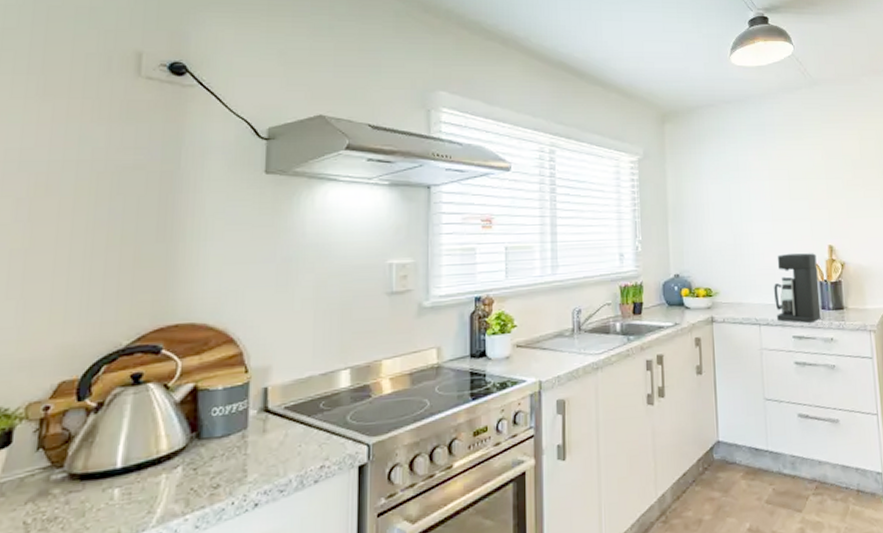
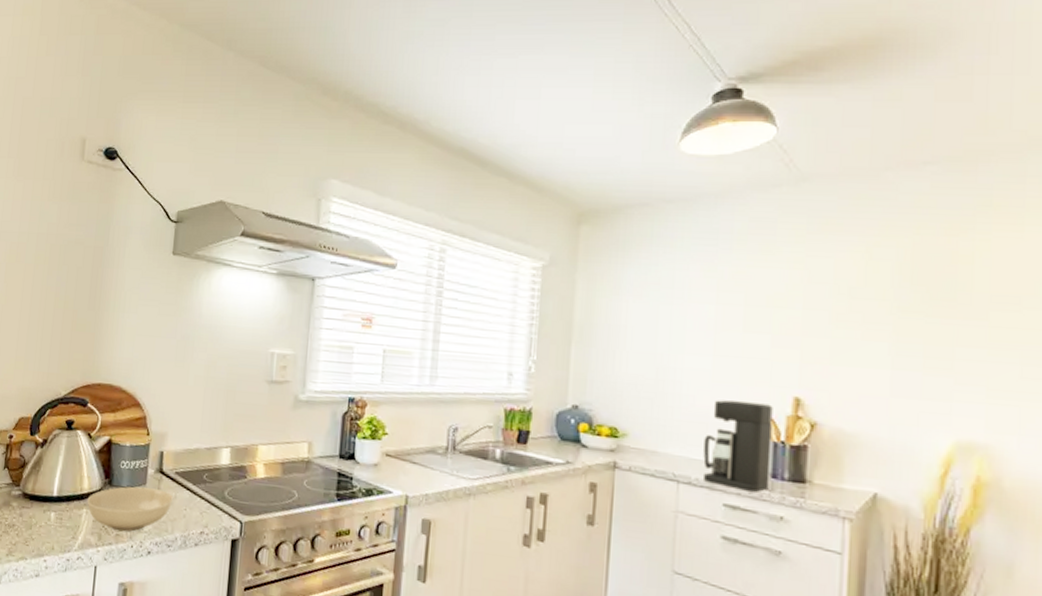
bowl: none [166,430,285,490] -> present [87,486,174,532]

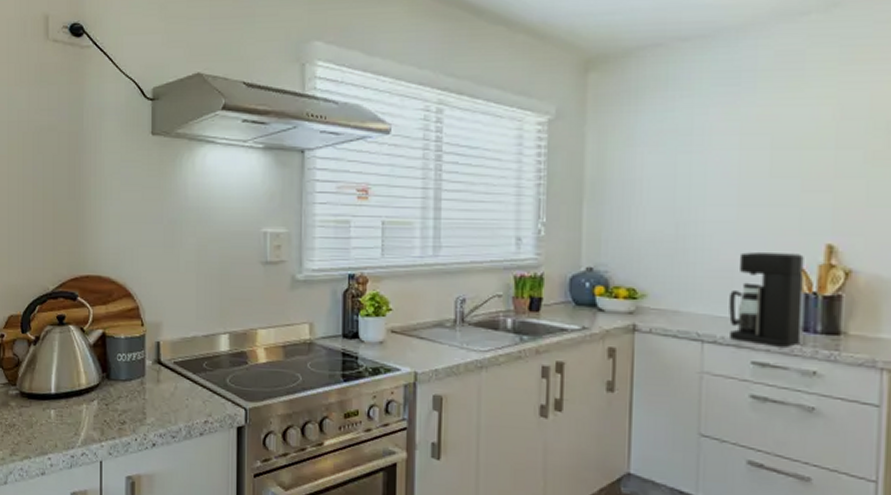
bowl: present [87,486,174,532] -> none [86,379,175,426]

